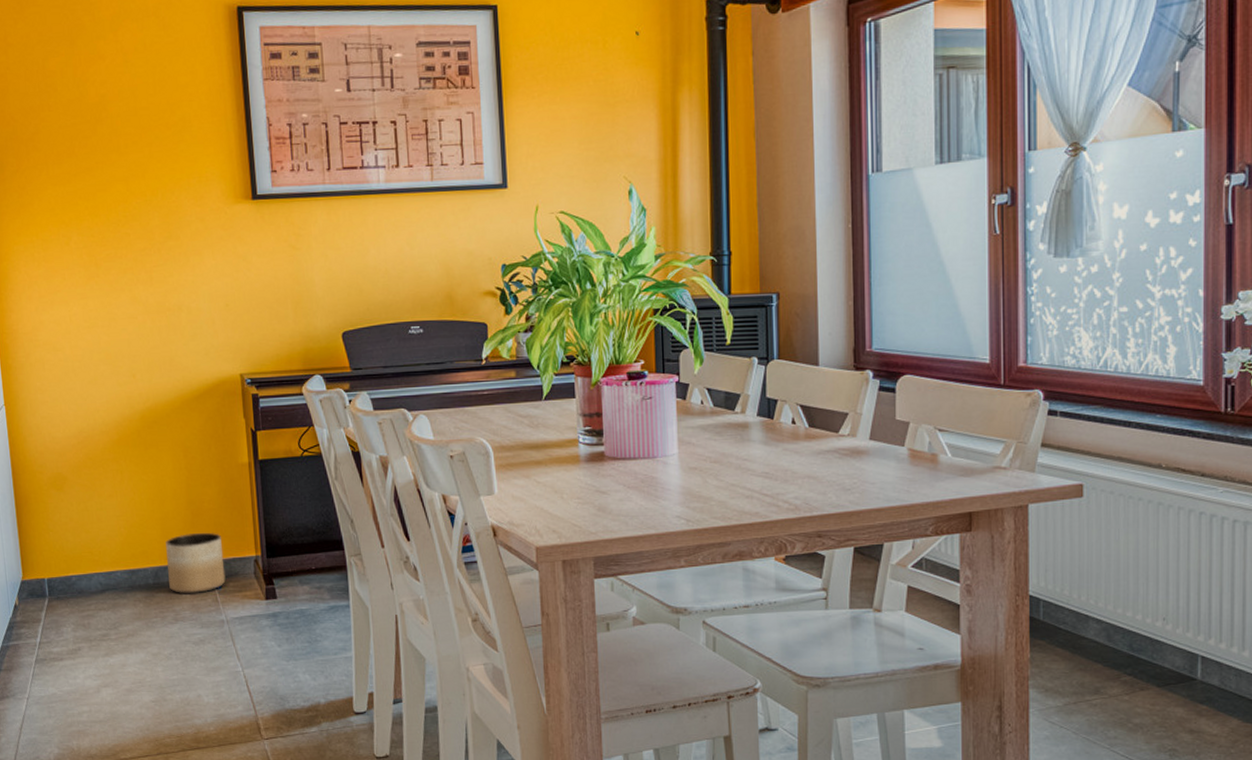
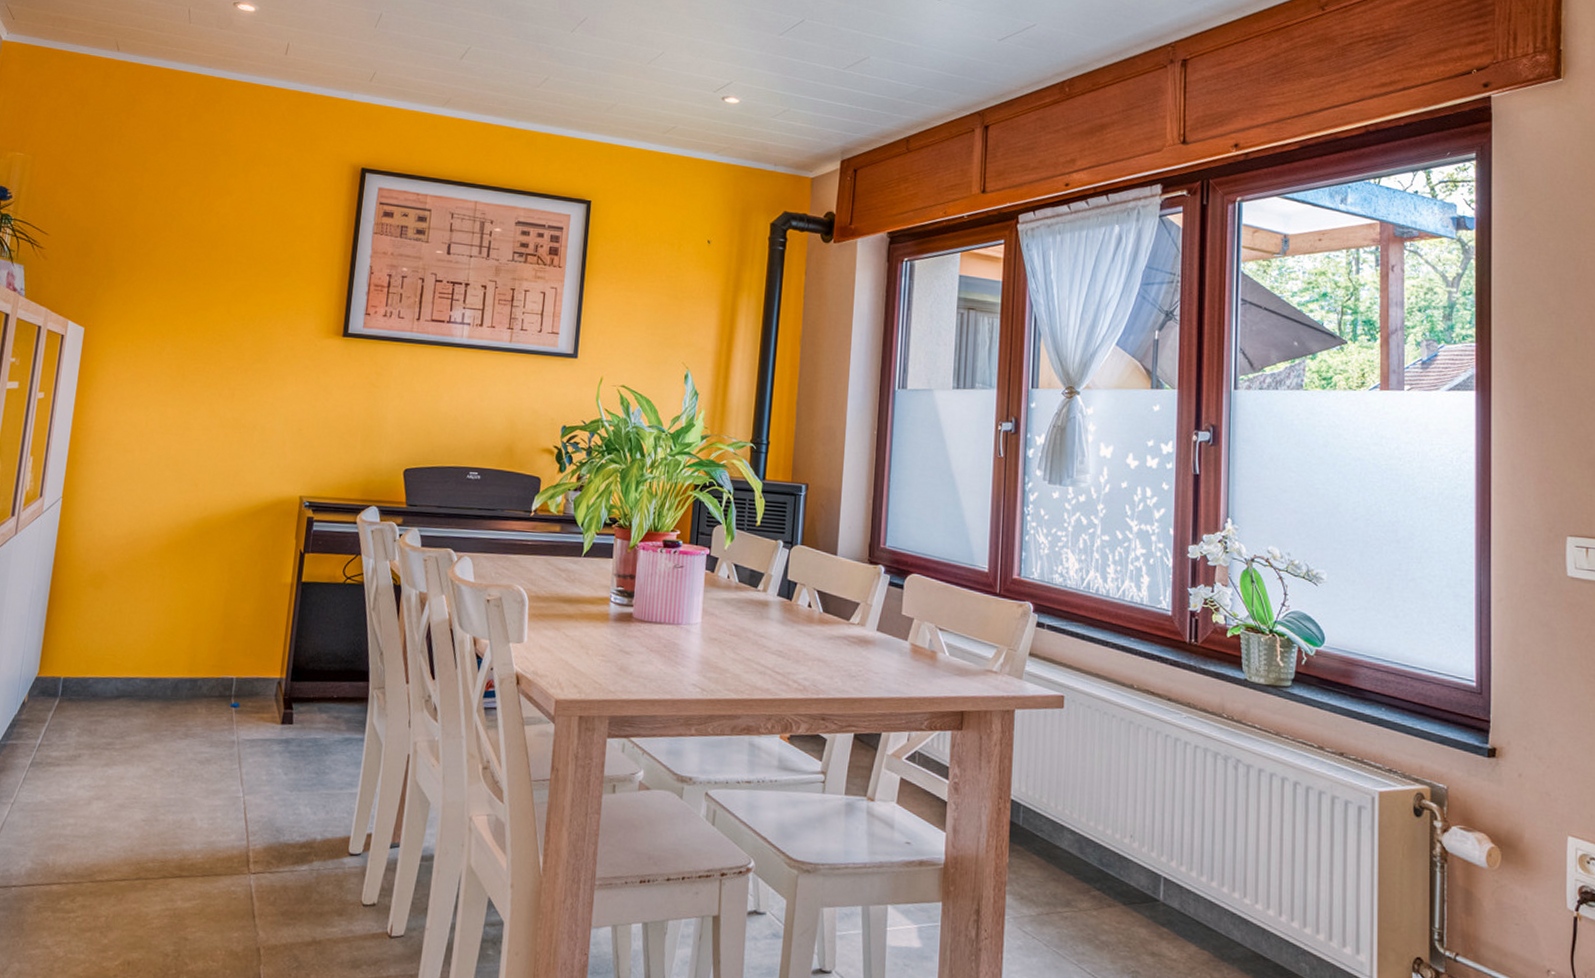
planter: present [166,532,226,593] -> none [186,647,249,710]

